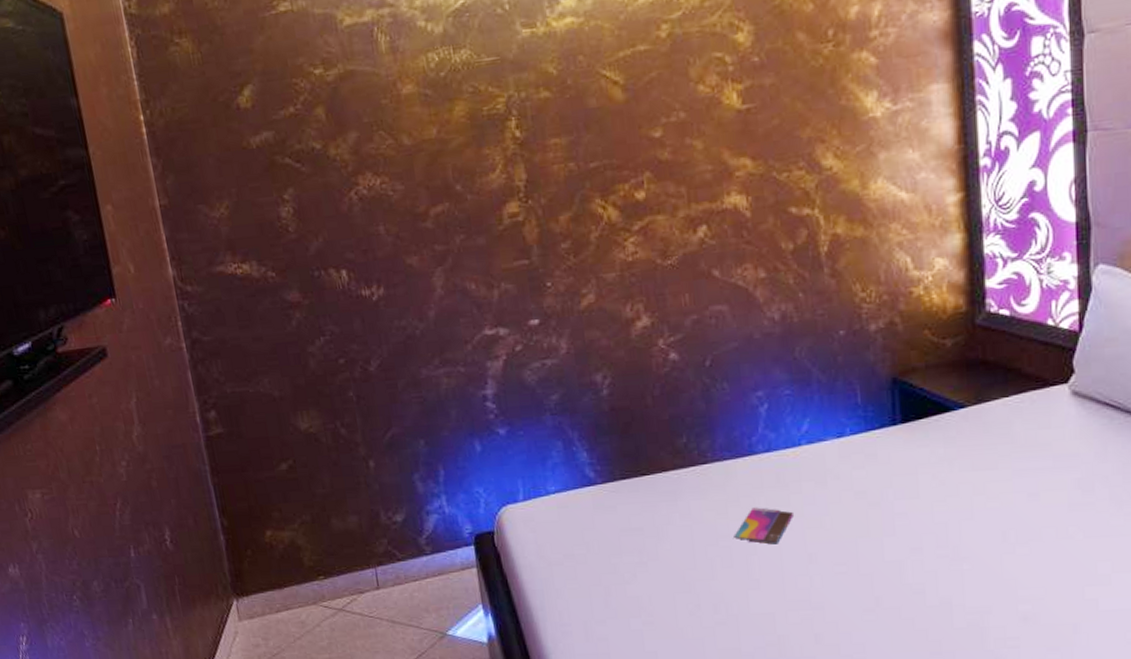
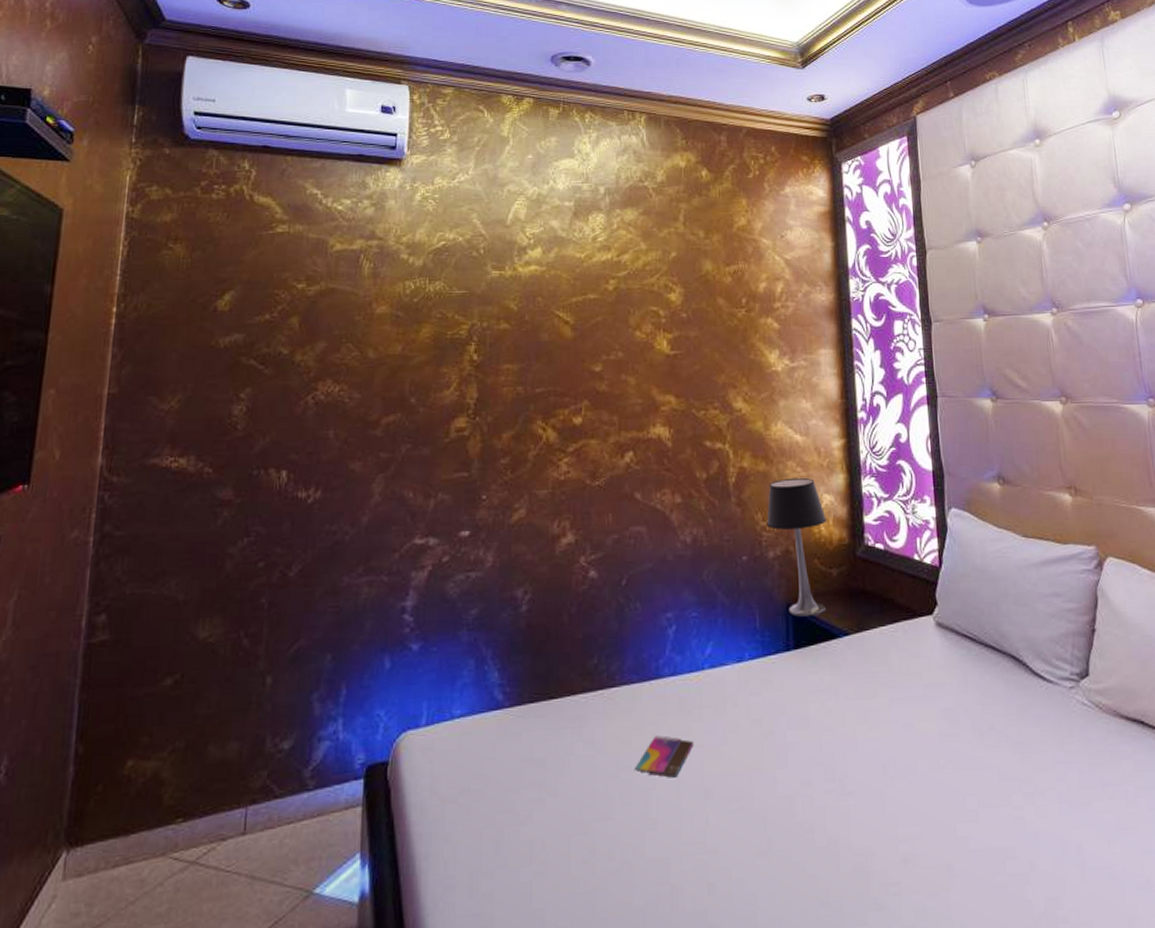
table lamp: none [866,241,939,391] -> present [766,478,827,617]

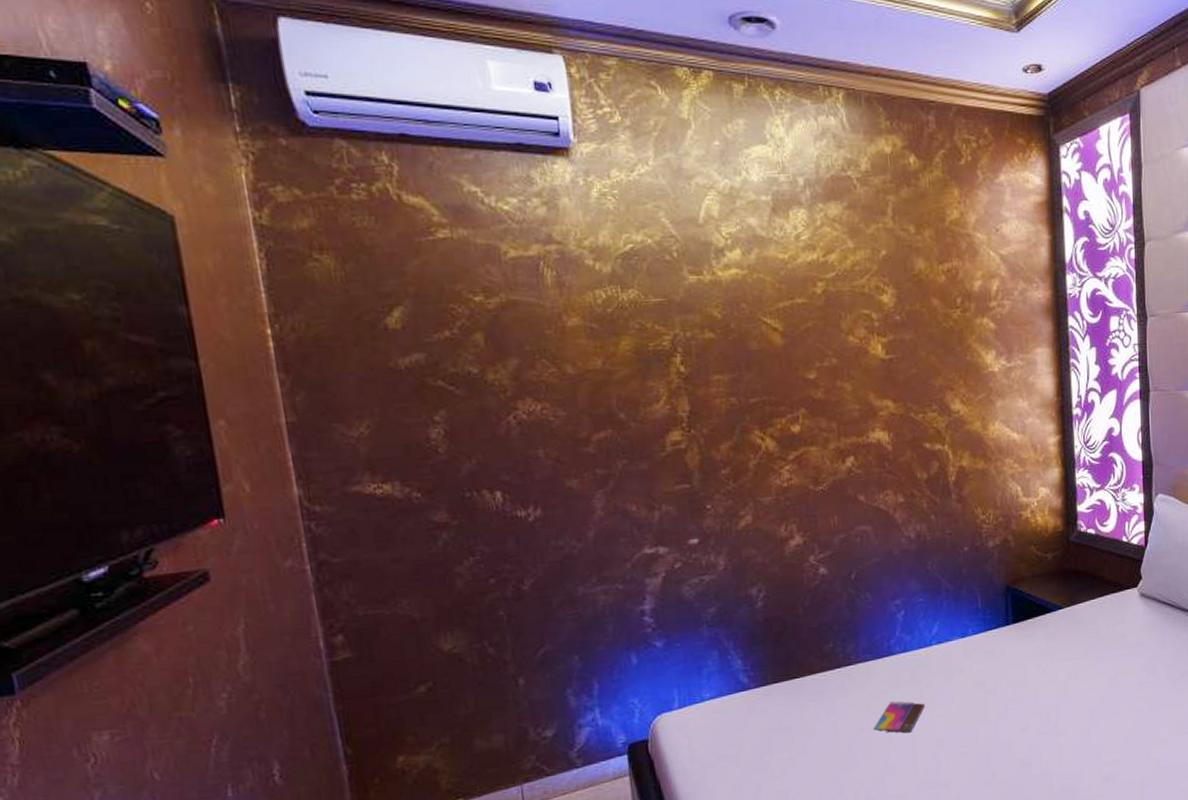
table lamp: present [766,478,827,617] -> none [986,473,1043,596]

